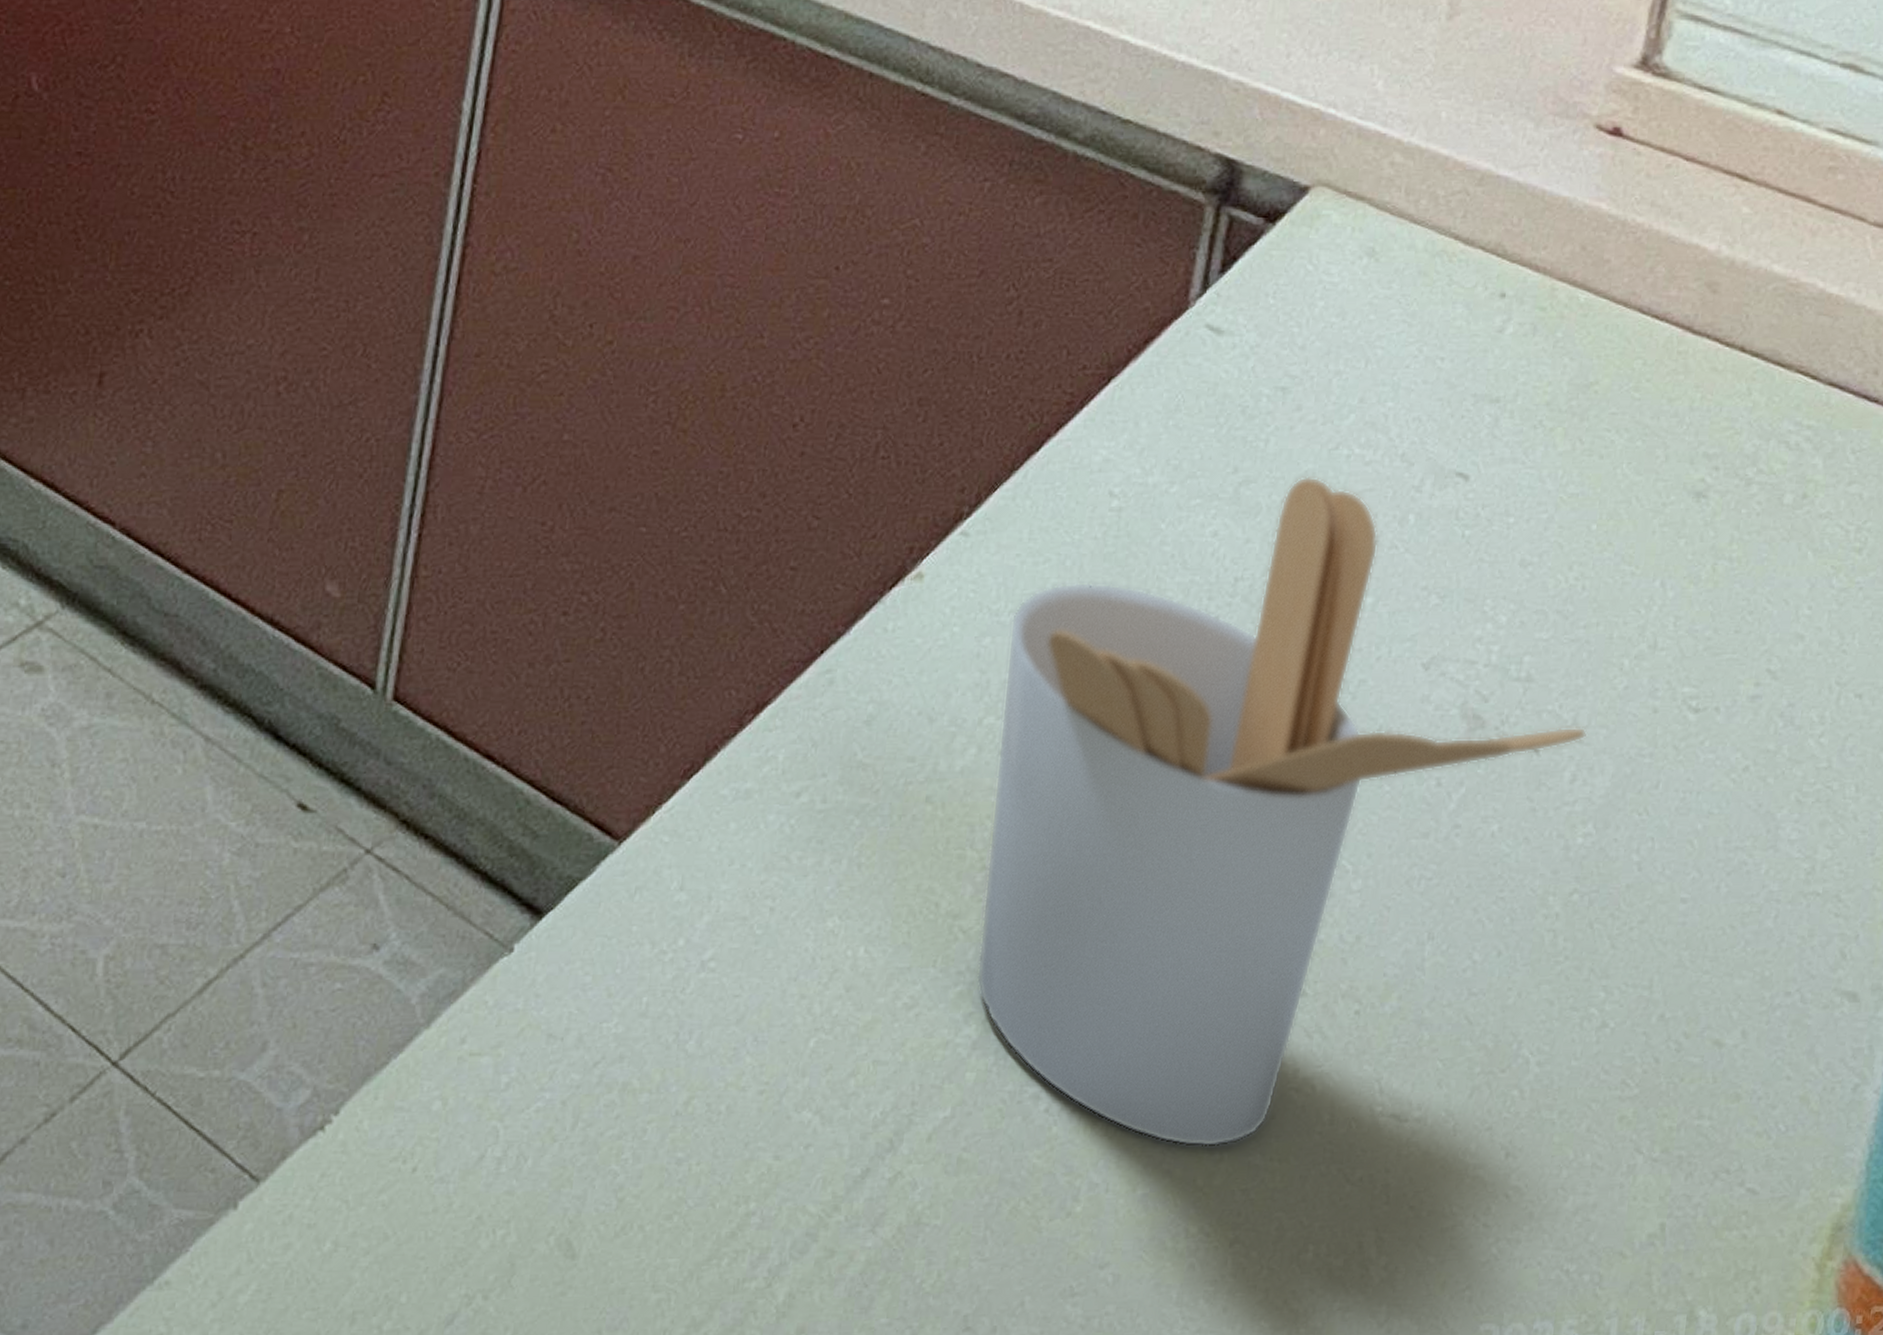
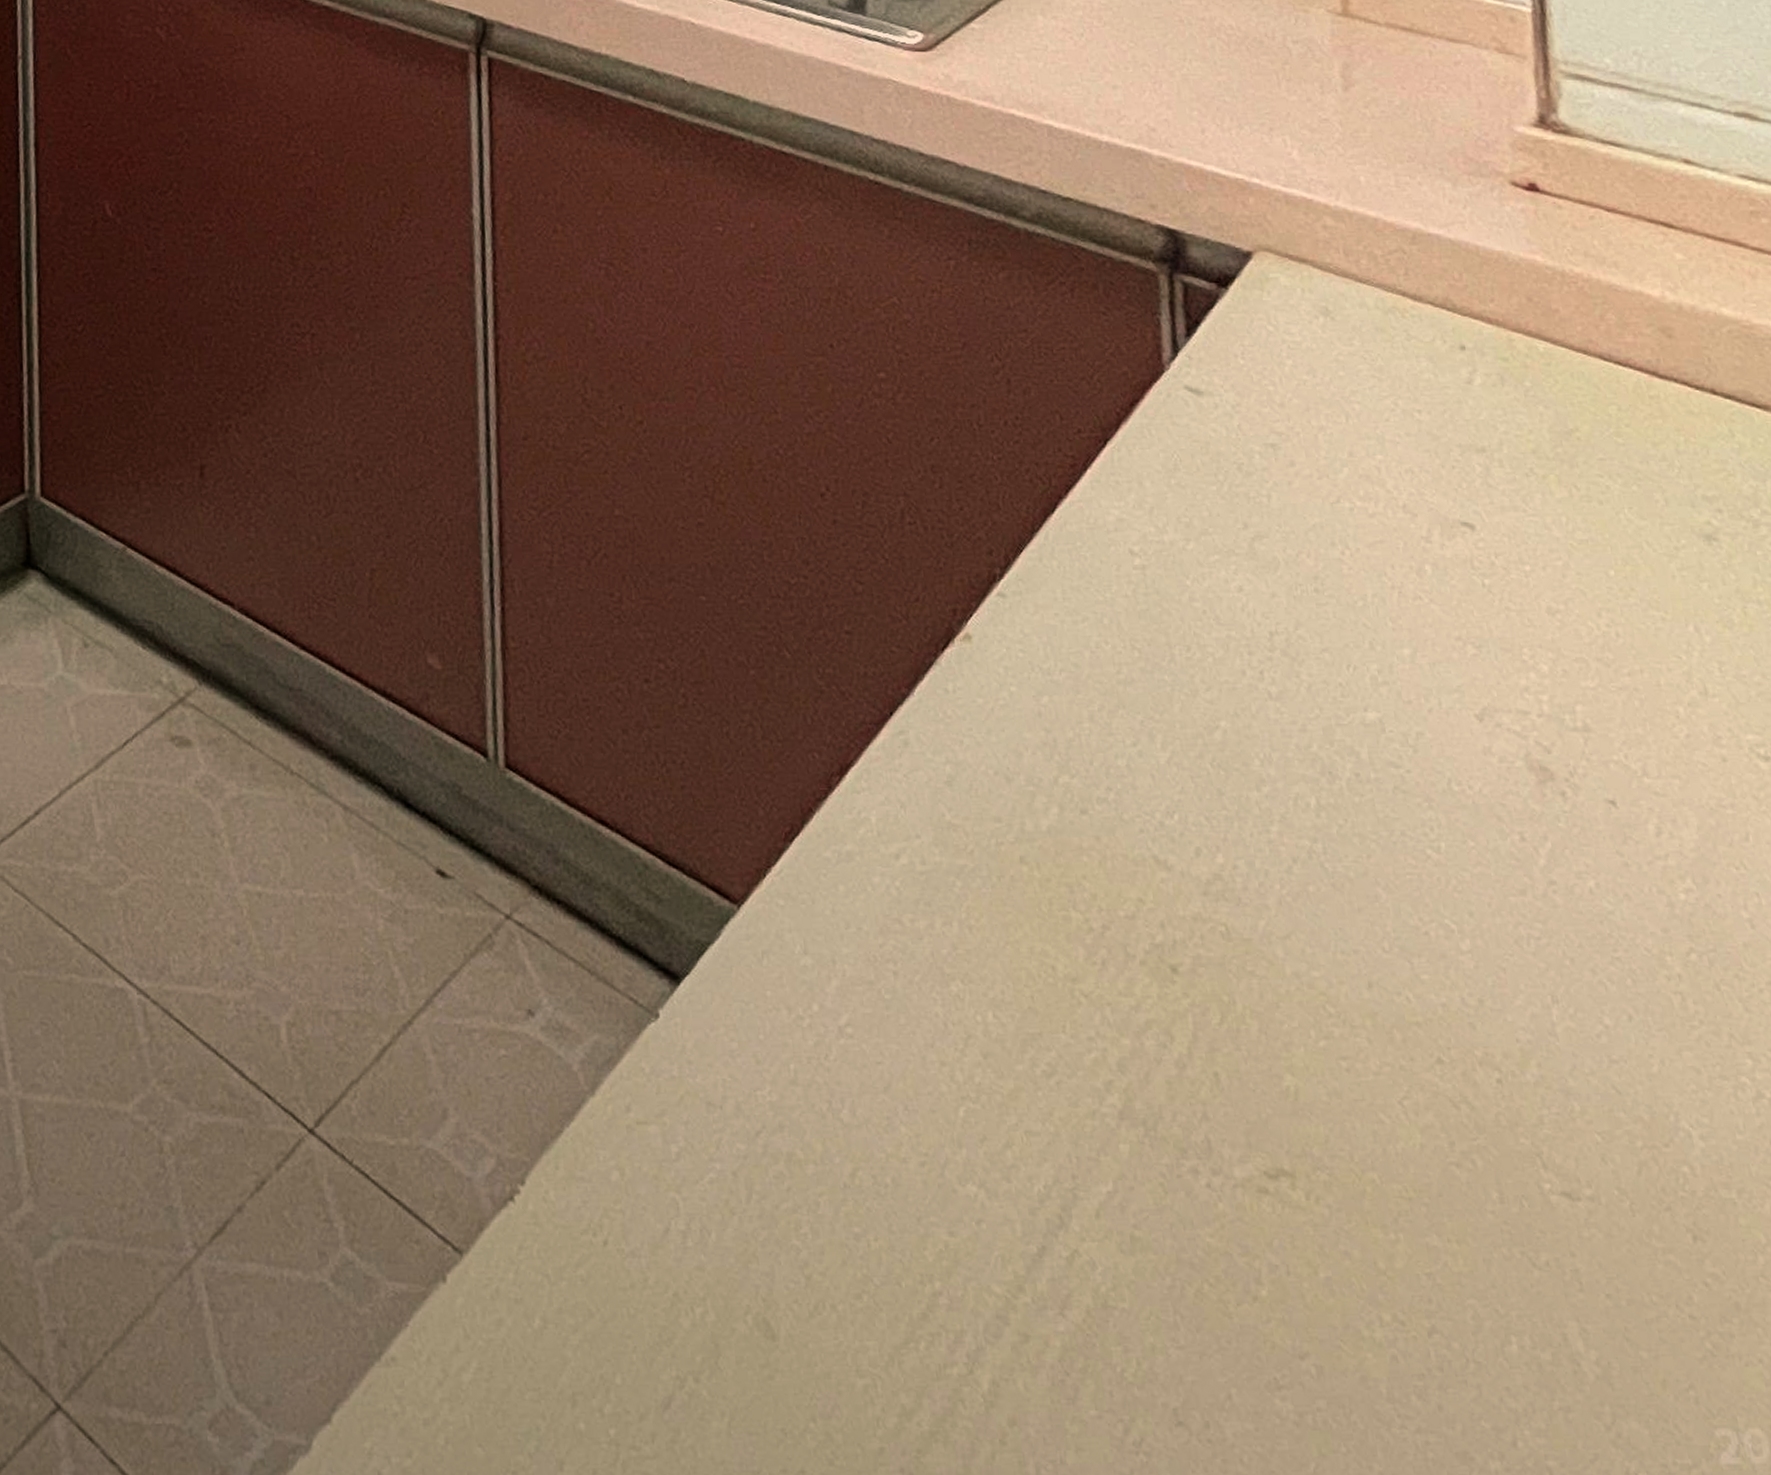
utensil holder: present [976,476,1587,1148] -> none [1063,530,1660,1227]

